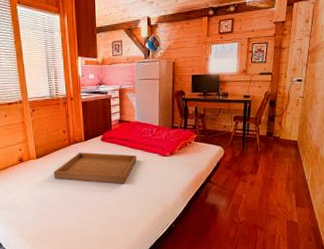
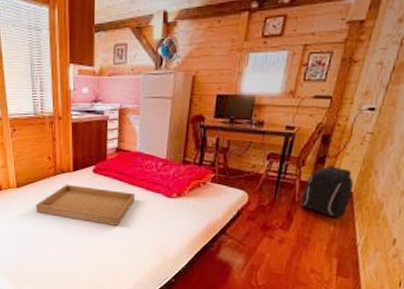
backpack: none [261,122,297,161] -> present [300,166,354,218]

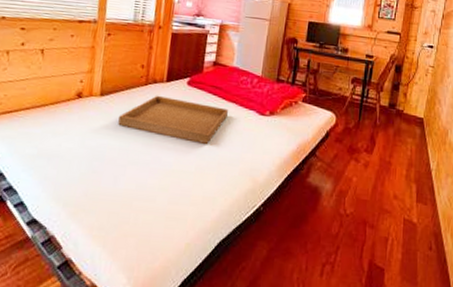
backpack: present [300,166,354,218] -> none [381,93,424,143]

